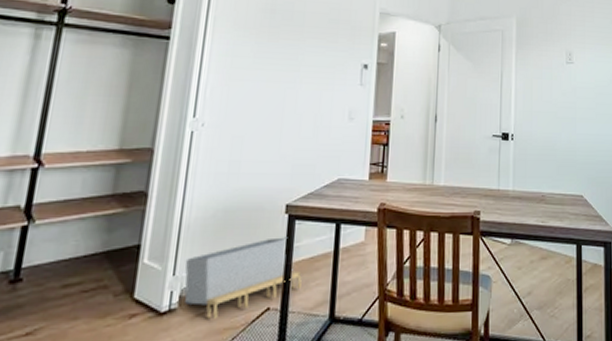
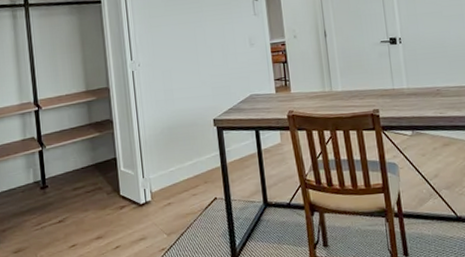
storage bin: present [184,237,302,319] -> none [149,144,237,207]

